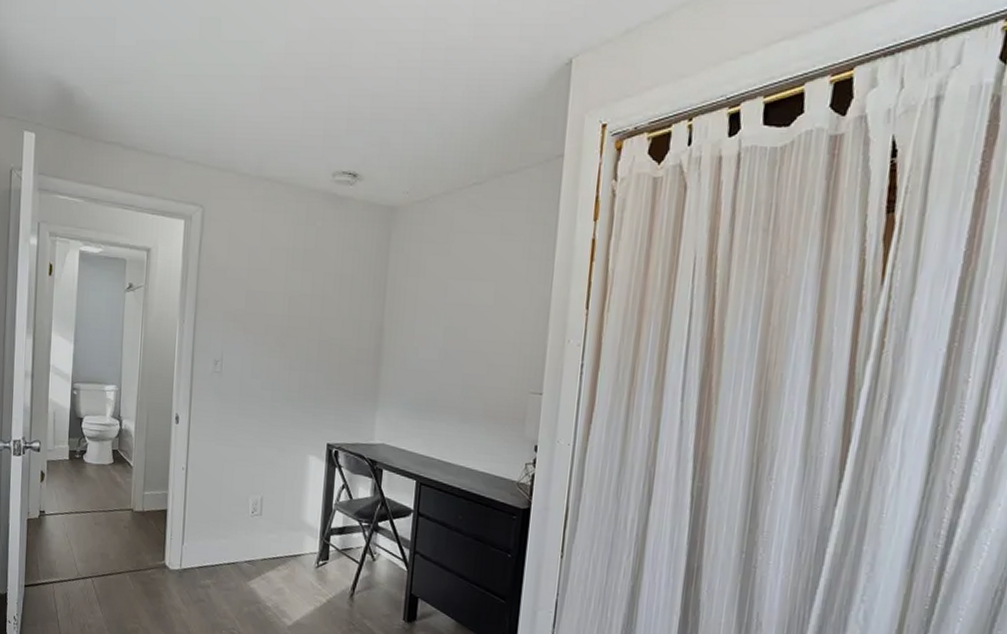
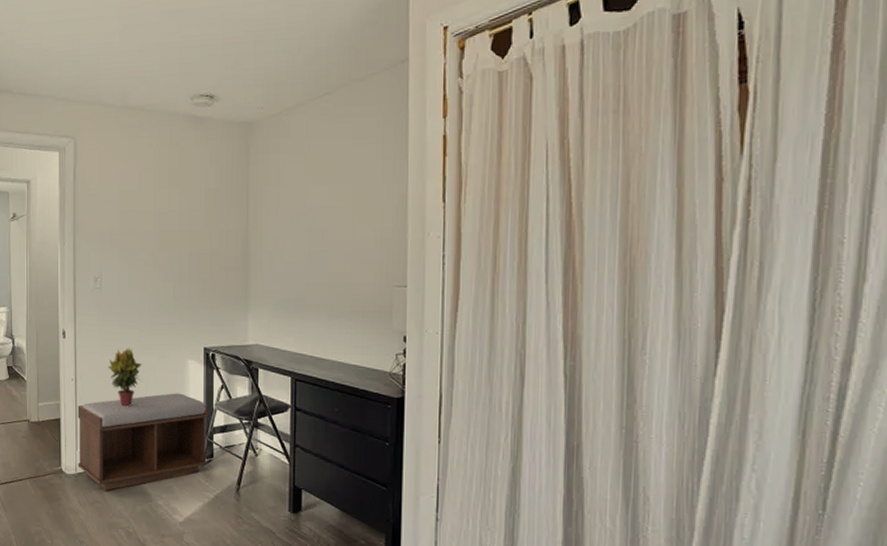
bench: none [183,489,327,589] -> present [77,393,208,491]
potted plant: none [223,438,260,502] -> present [108,347,142,407]

